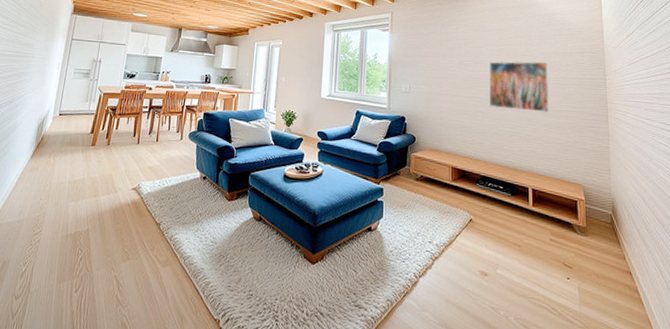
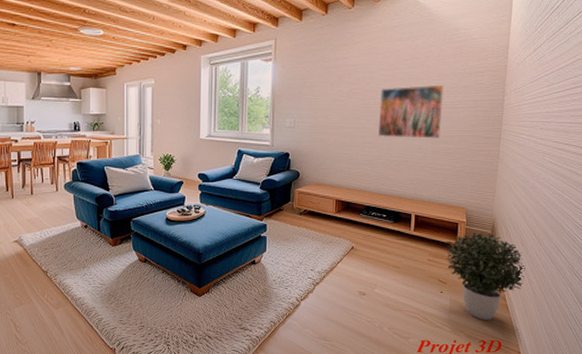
potted plant: none [566,212,655,317] -> present [445,232,526,321]

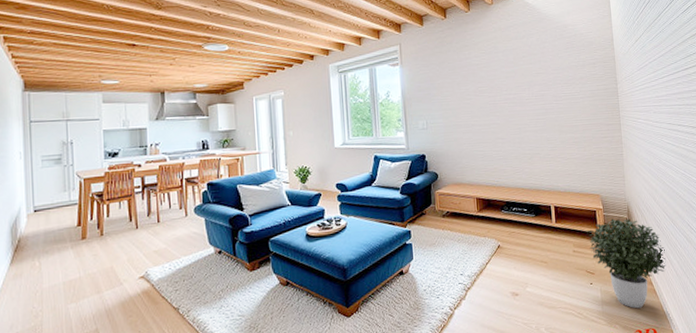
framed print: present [378,84,445,139] -> none [505,77,566,132]

